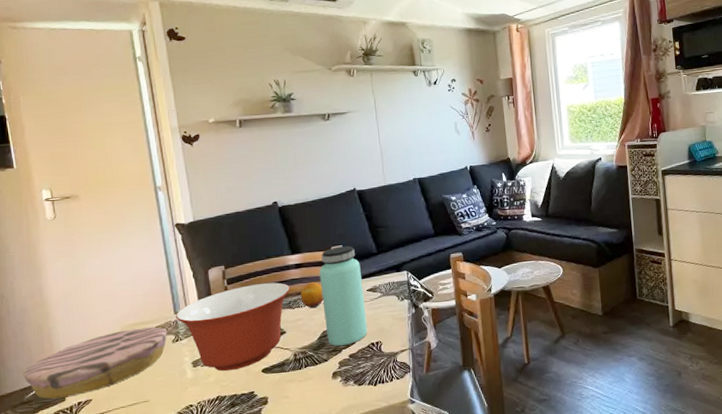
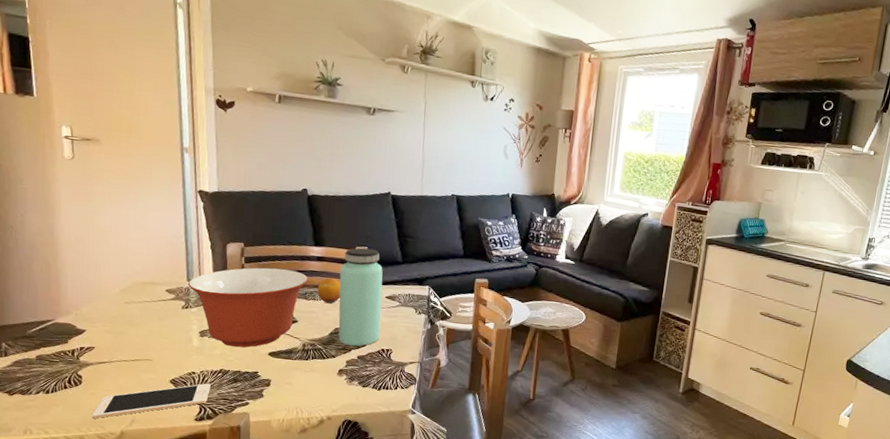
plate: present [23,327,168,400] -> none [27,286,178,340]

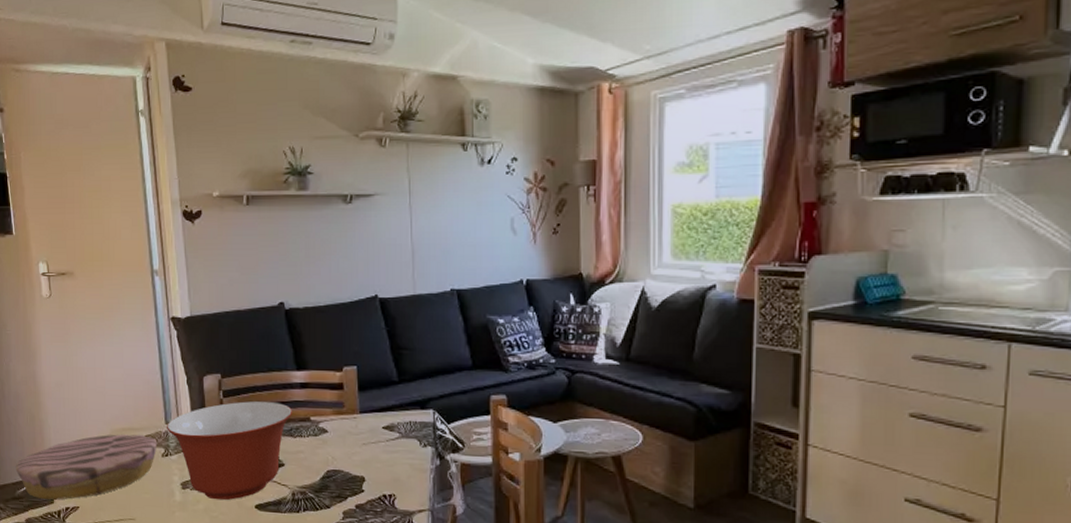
plate: none [27,286,178,340] -> present [15,434,158,500]
fruit: present [317,277,341,303] -> none [304,407,330,439]
bottle: present [338,247,383,346] -> none [327,367,380,492]

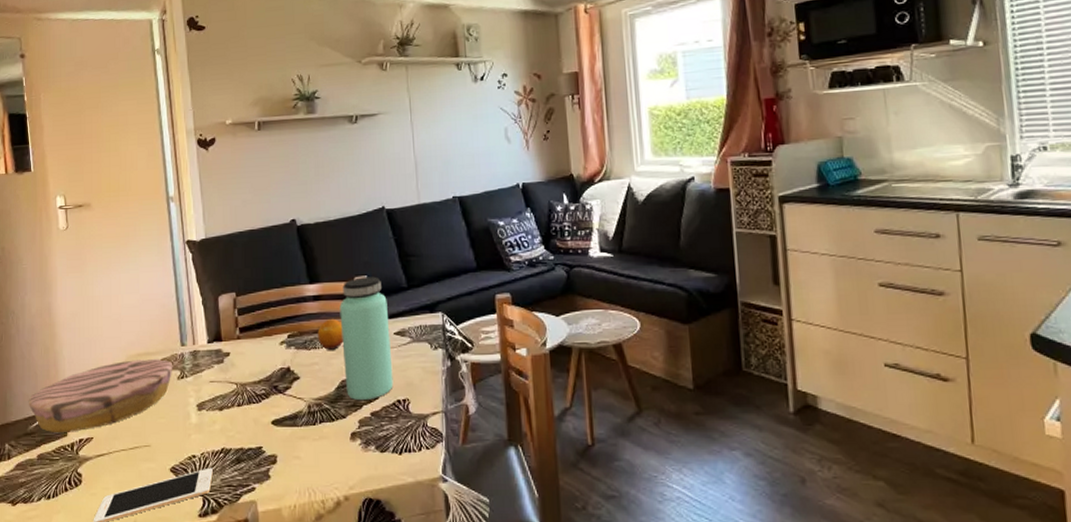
mixing bowl: present [167,401,293,501] -> none [182,316,307,419]
fruit: none [304,407,330,439] -> present [317,318,343,350]
bottle: none [327,367,380,492] -> present [339,276,393,400]

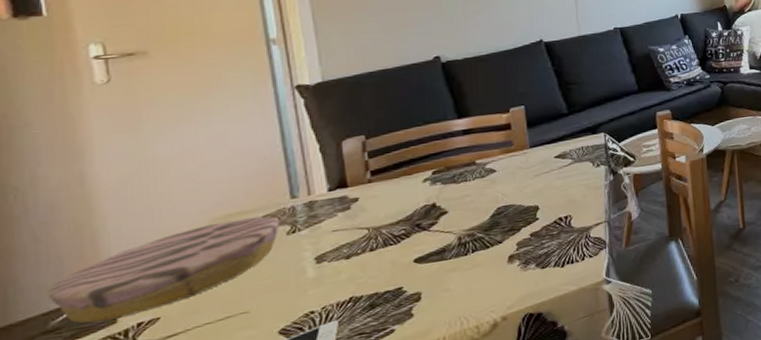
fruit: present [317,318,343,350] -> none [468,149,498,181]
bottle: present [339,276,393,400] -> none [493,106,554,225]

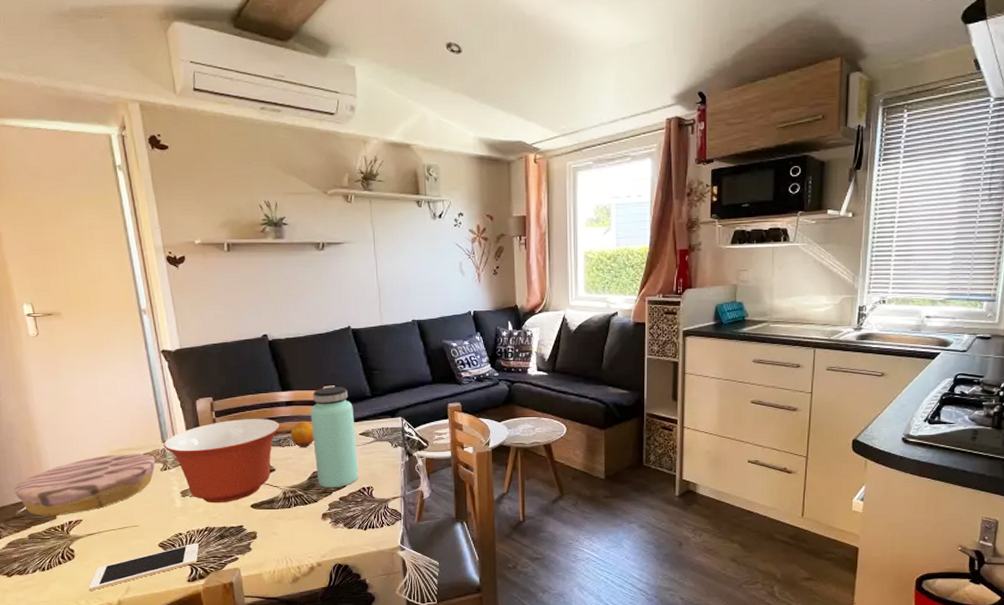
mixing bowl: none [293,153,456,266] -> present [164,419,281,504]
fruit: none [468,149,498,181] -> present [290,421,314,447]
bottle: none [493,106,554,225] -> present [310,386,359,488]

